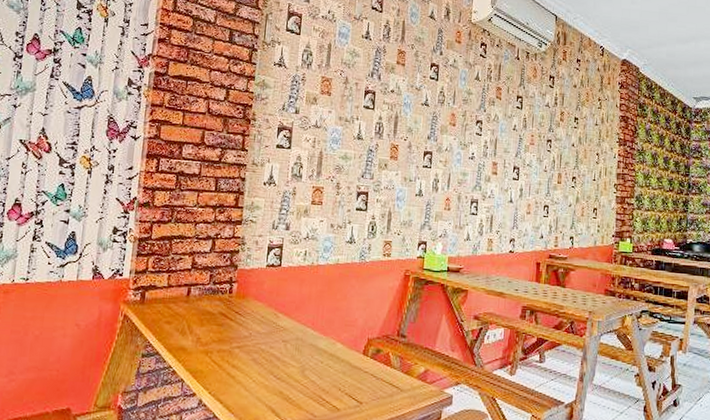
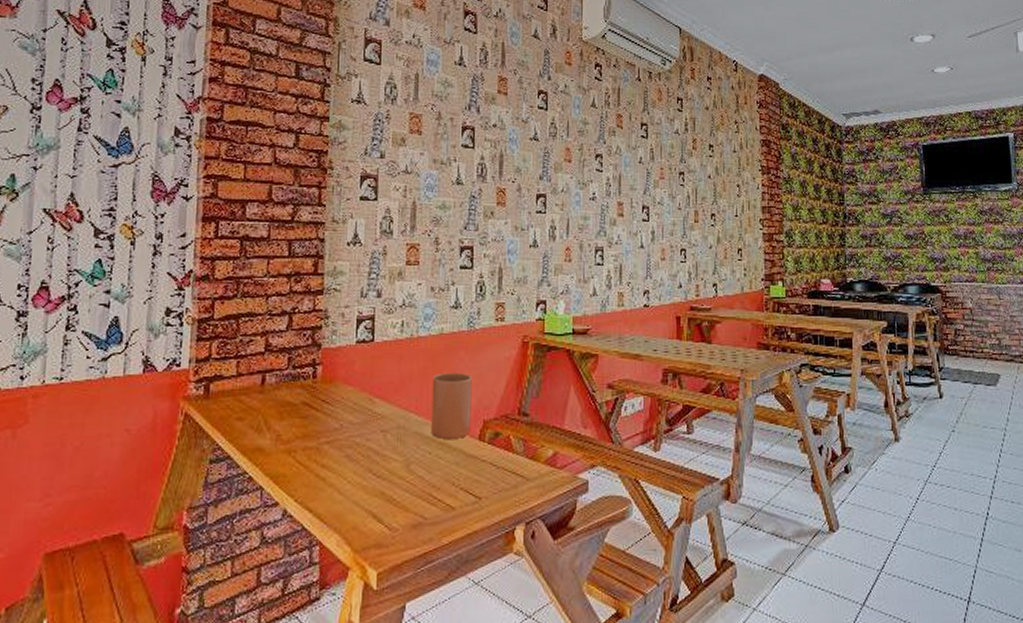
cup: none [324,296,361,353] -> present [431,373,472,440]

